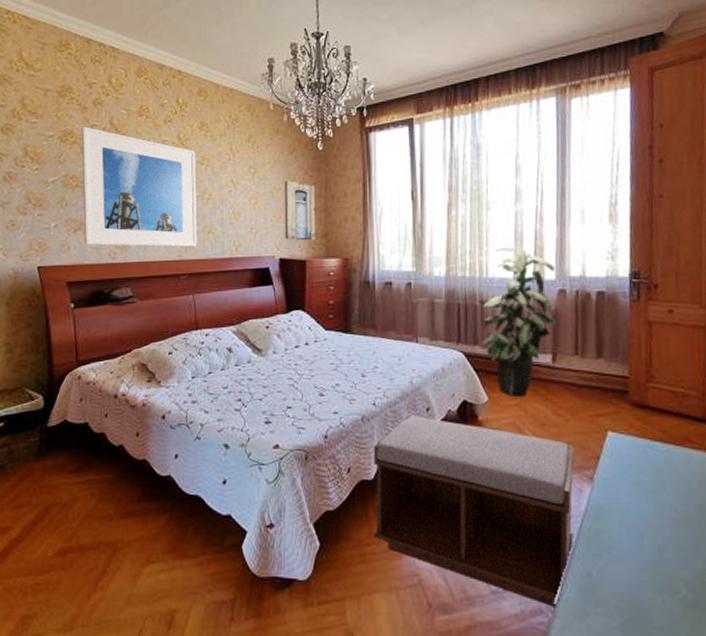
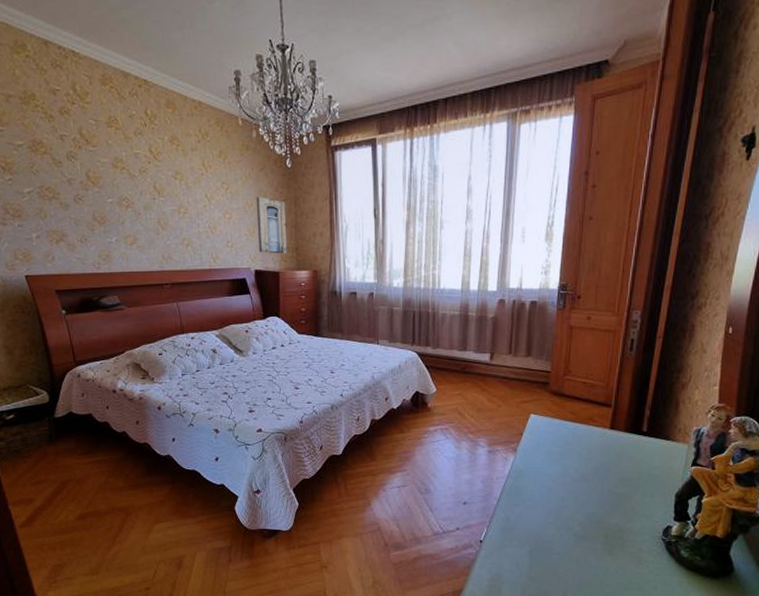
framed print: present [81,126,197,247] -> none [50,136,177,259]
bench: present [373,415,575,607] -> none [341,404,503,543]
indoor plant: present [477,246,559,396] -> none [430,261,498,388]

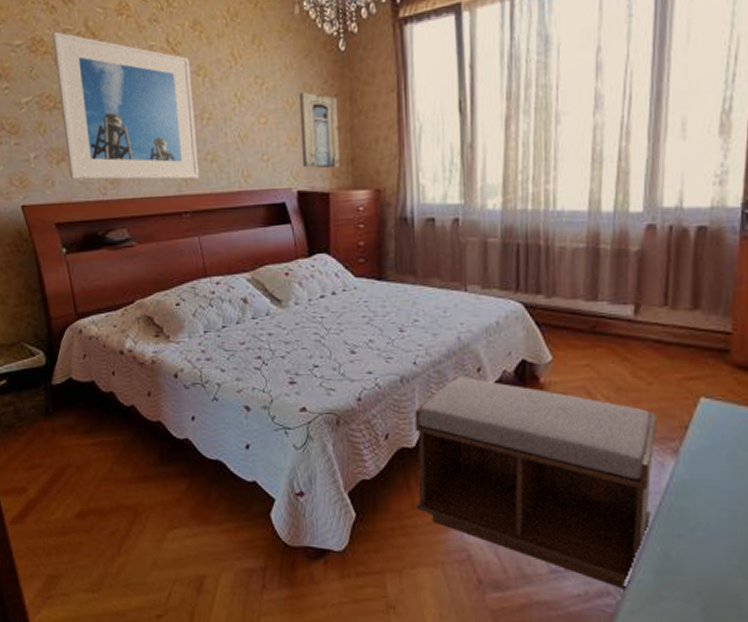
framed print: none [50,136,177,259] -> present [52,31,199,180]
bench: none [341,404,503,543] -> present [414,376,657,589]

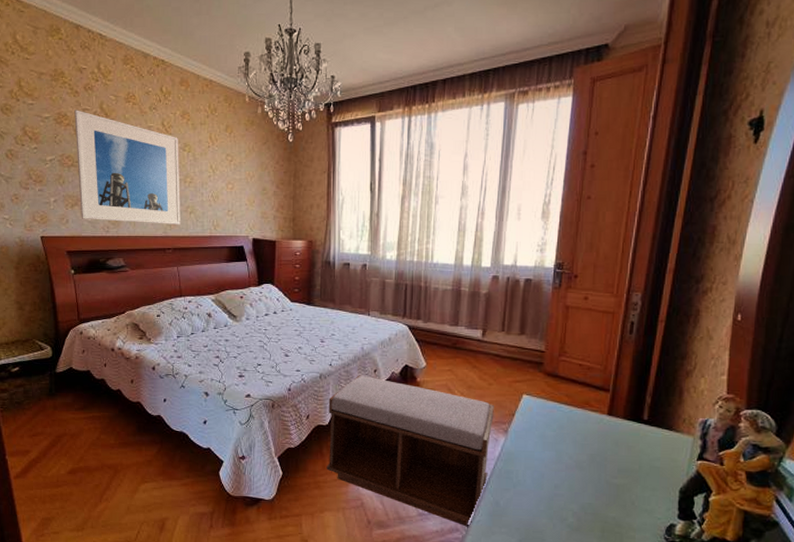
wall art: present [298,91,340,169] -> none [257,168,285,224]

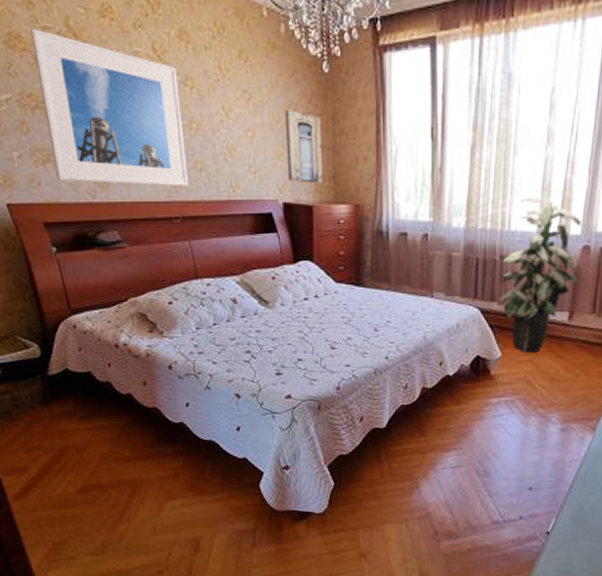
wall art: none [257,168,285,224] -> present [284,109,322,183]
bench: present [326,375,494,527] -> none [385,369,581,534]
indoor plant: none [422,236,491,364] -> present [497,196,581,353]

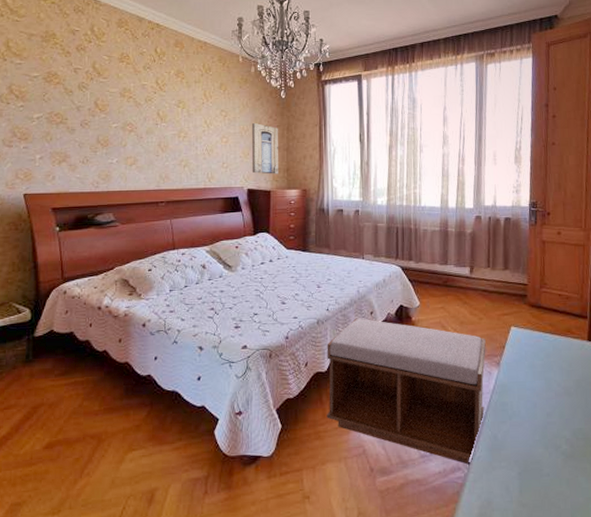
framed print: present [30,28,189,186] -> none [65,69,174,178]
bench: none [385,369,581,534] -> present [327,318,486,465]
indoor plant: present [497,196,581,353] -> none [412,181,476,301]

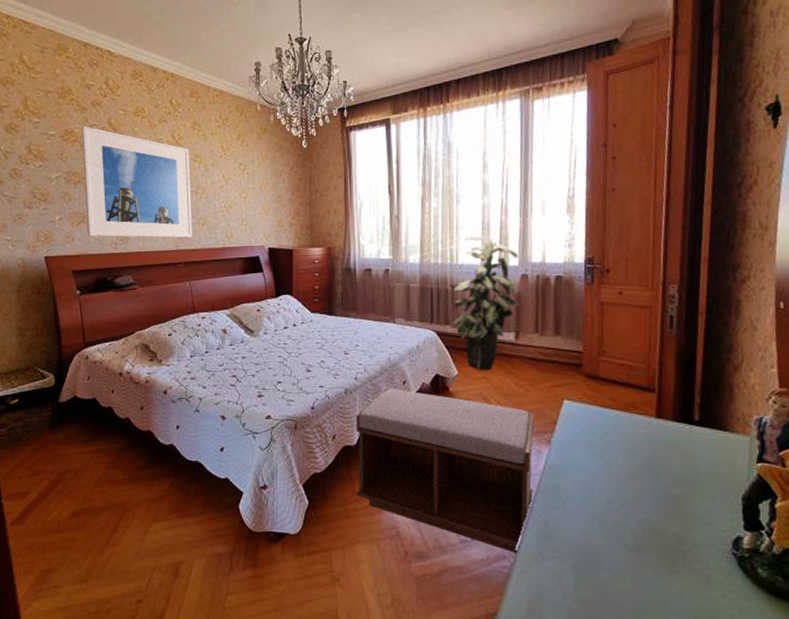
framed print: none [65,69,174,178] -> present [82,126,192,238]
wall art: present [251,122,278,174] -> none [271,175,301,232]
indoor plant: none [412,181,476,301] -> present [448,235,522,370]

